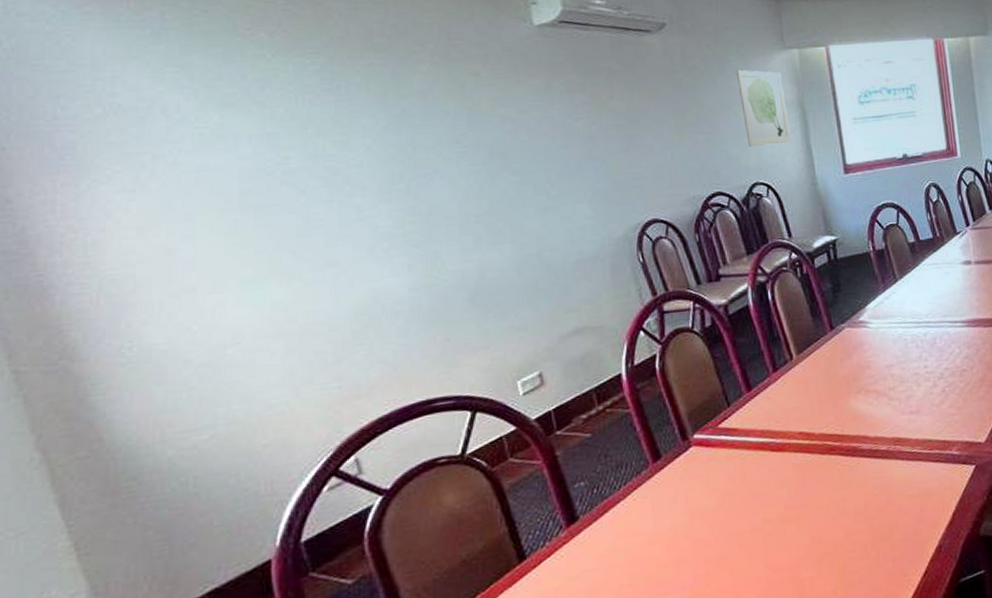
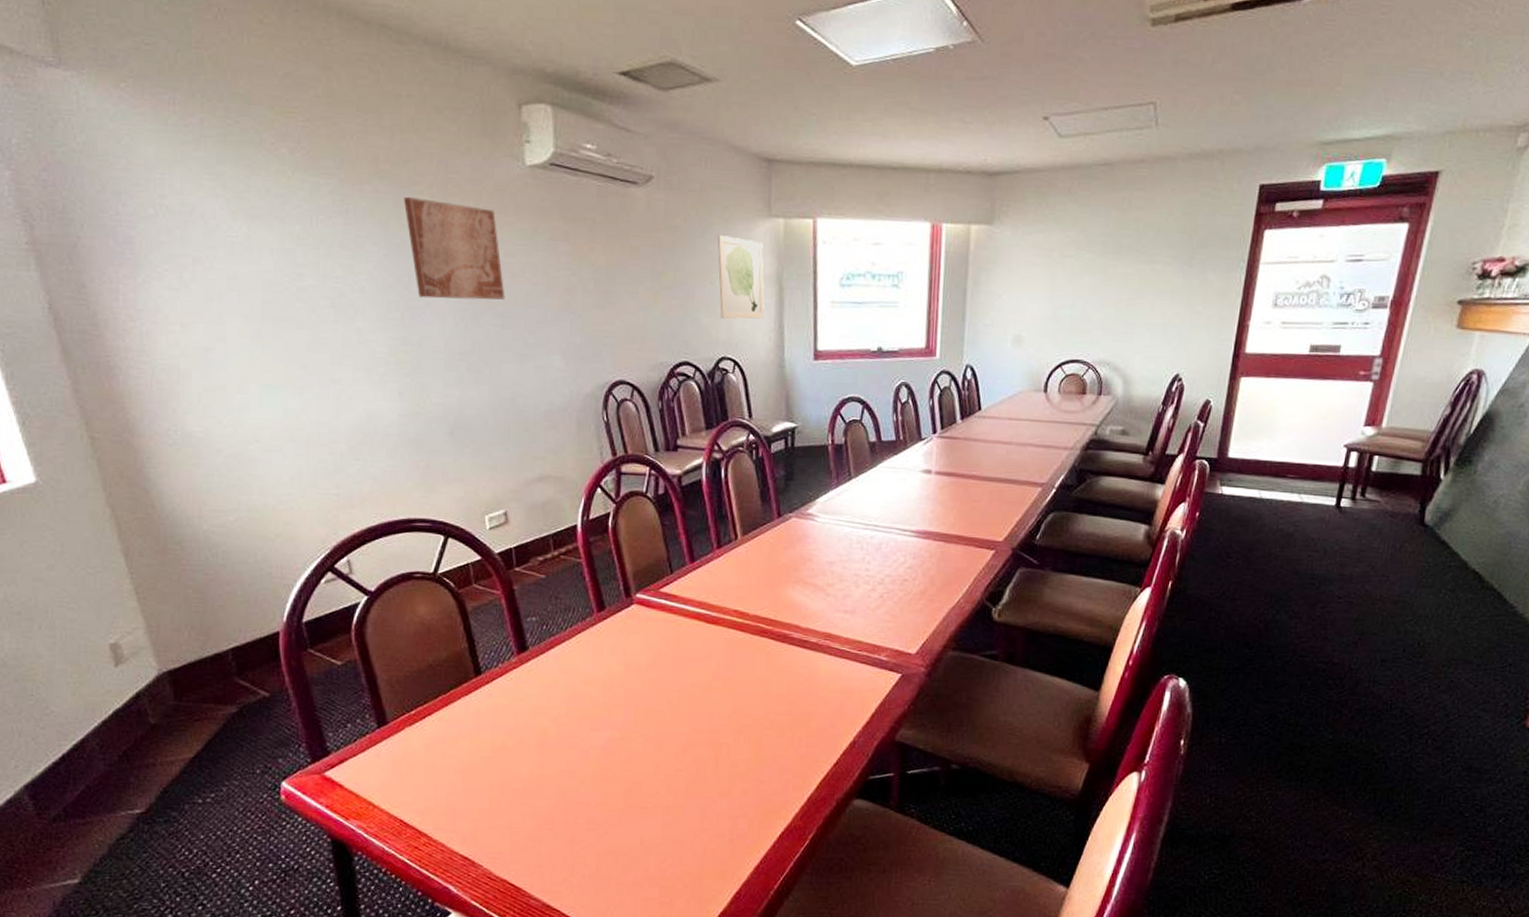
wall art: none [402,67,522,165] -> present [403,197,505,300]

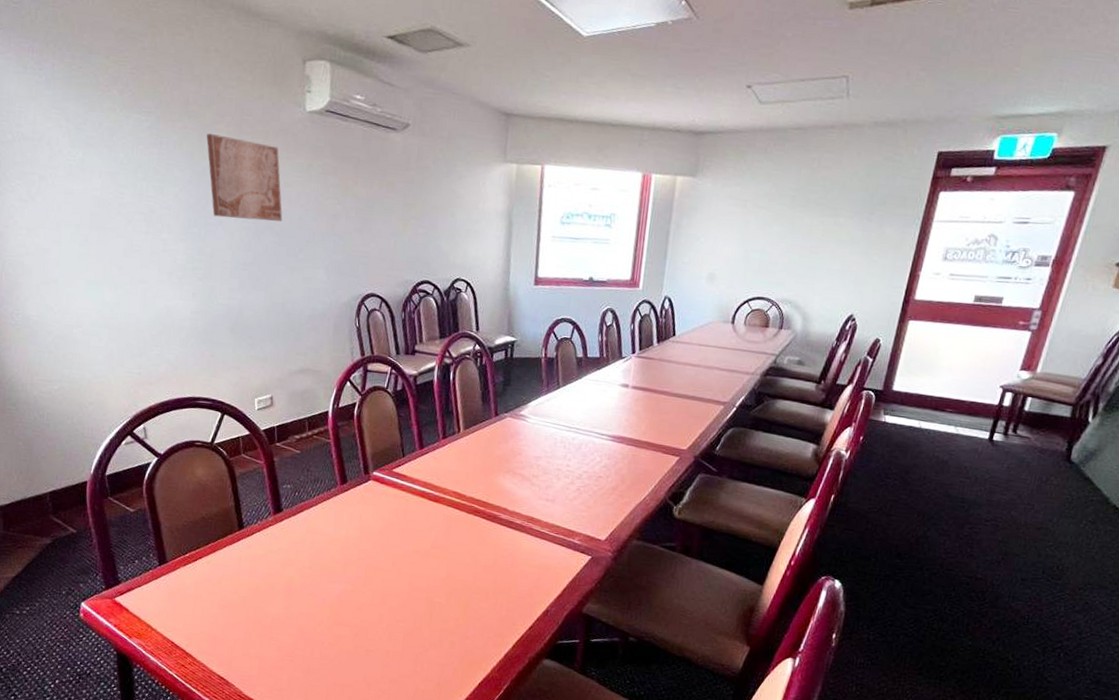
wall art: present [717,235,765,320] -> none [458,176,498,248]

